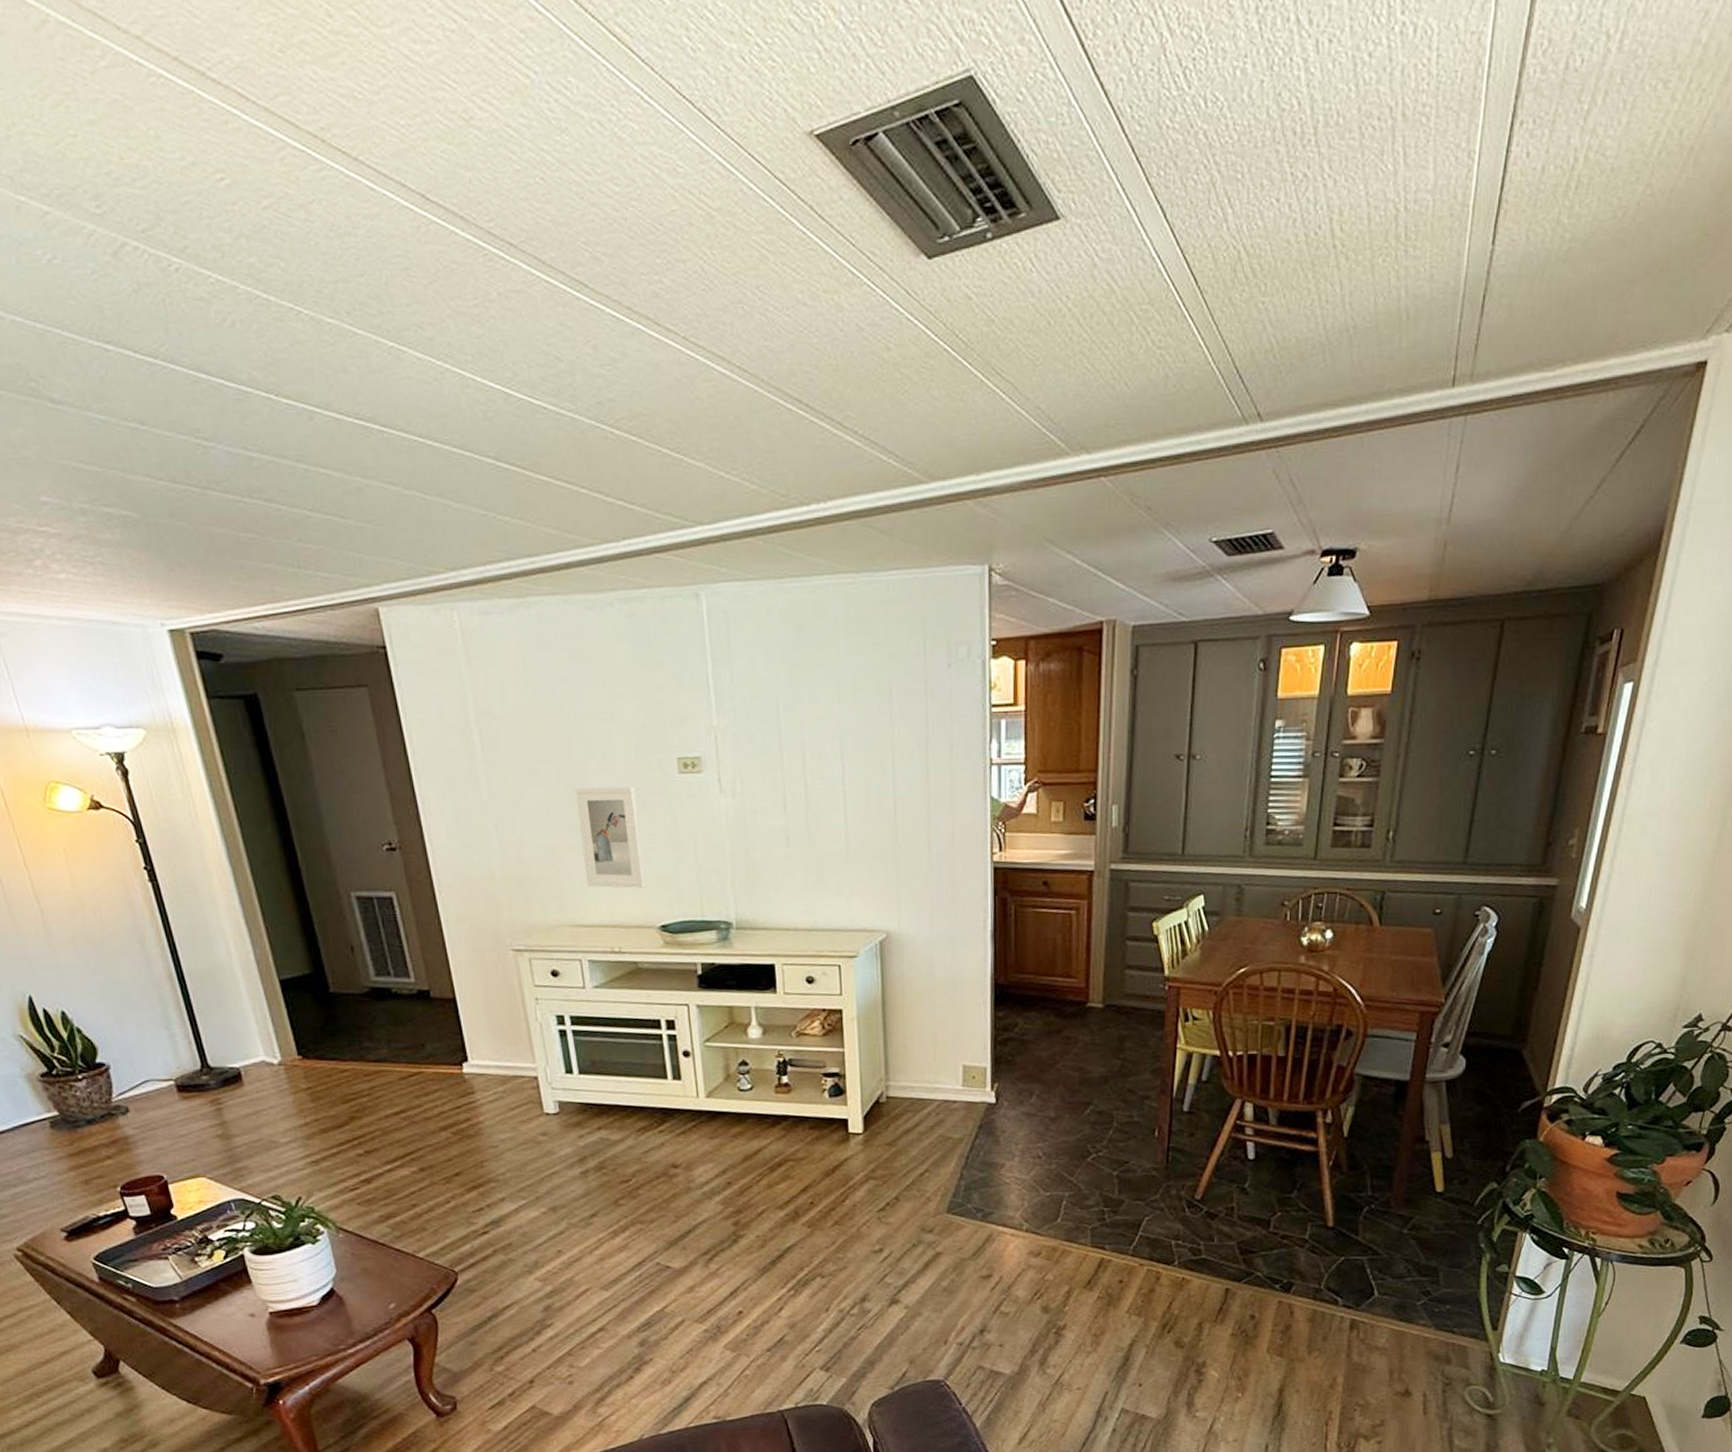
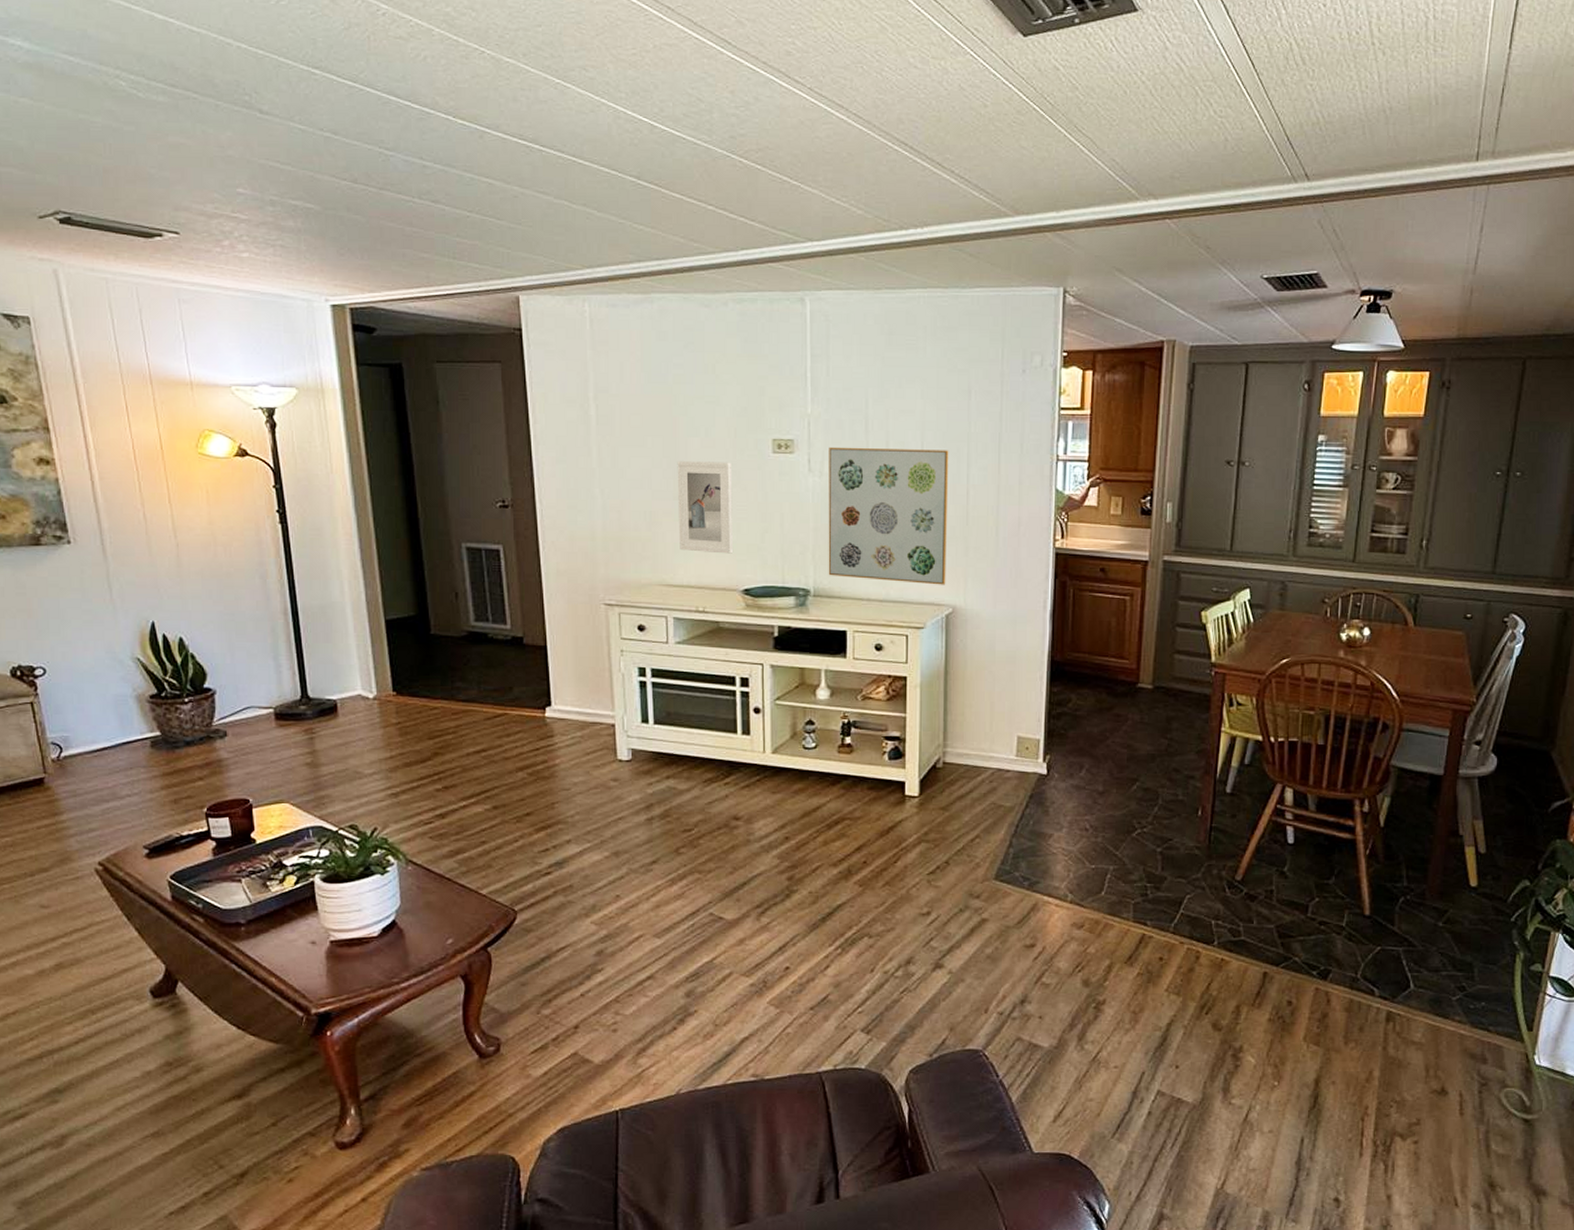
wall art: none [740,759,878,910] -> present [828,446,949,585]

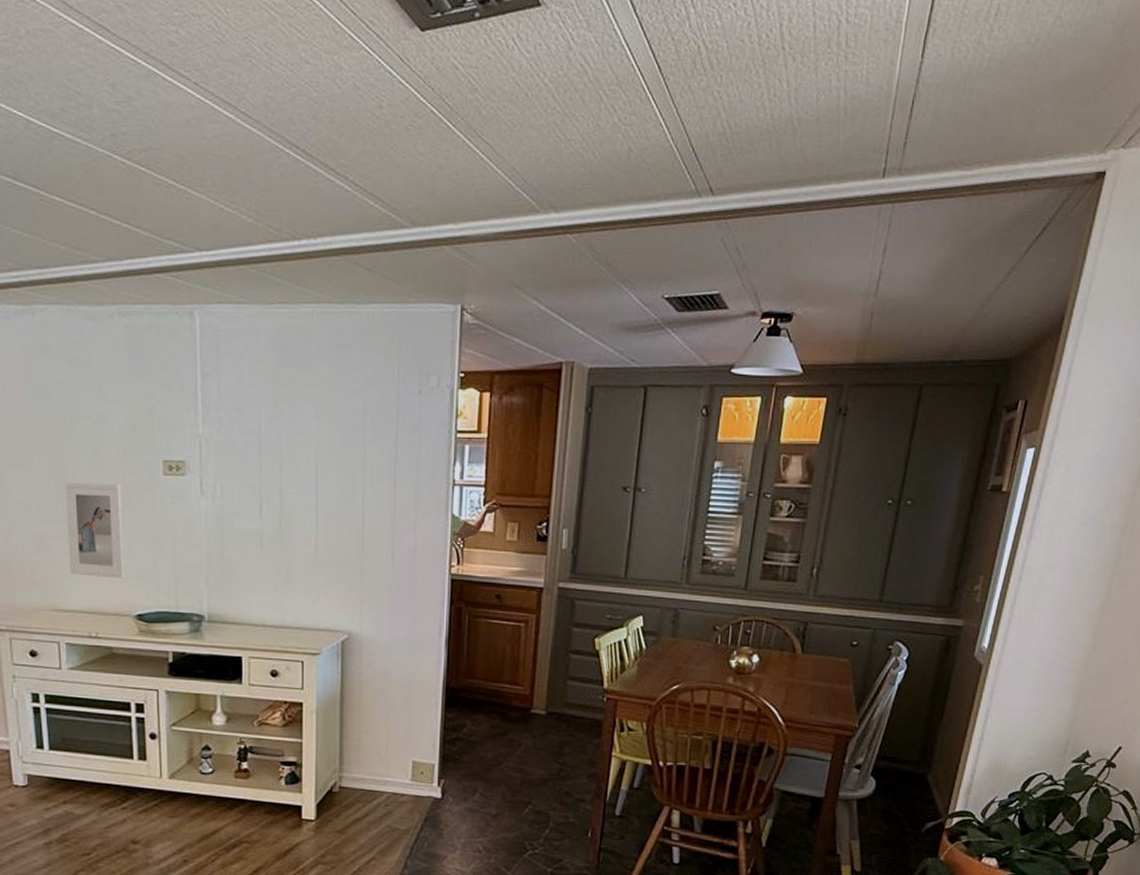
wall art: present [828,446,949,585] -> none [221,469,344,611]

